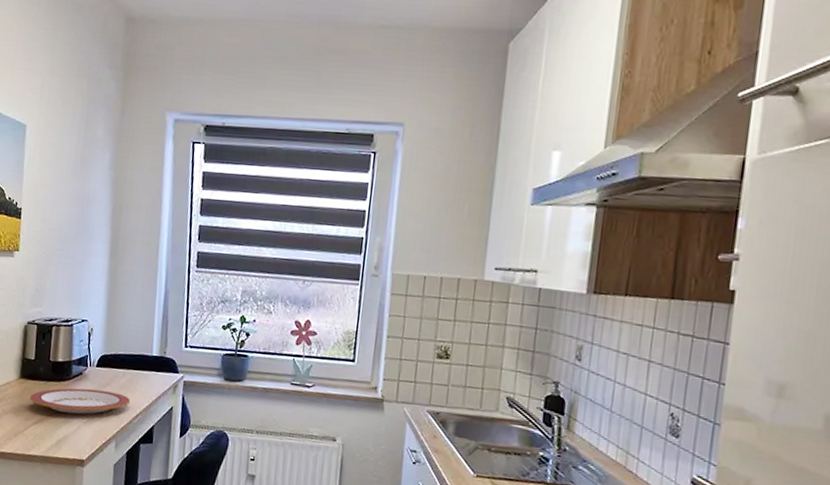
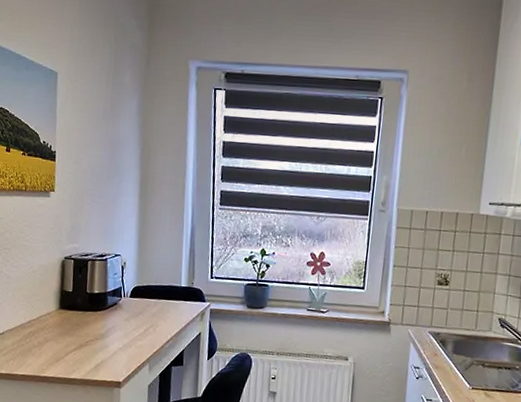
plate: present [29,388,131,414] -> none [69,317,162,341]

